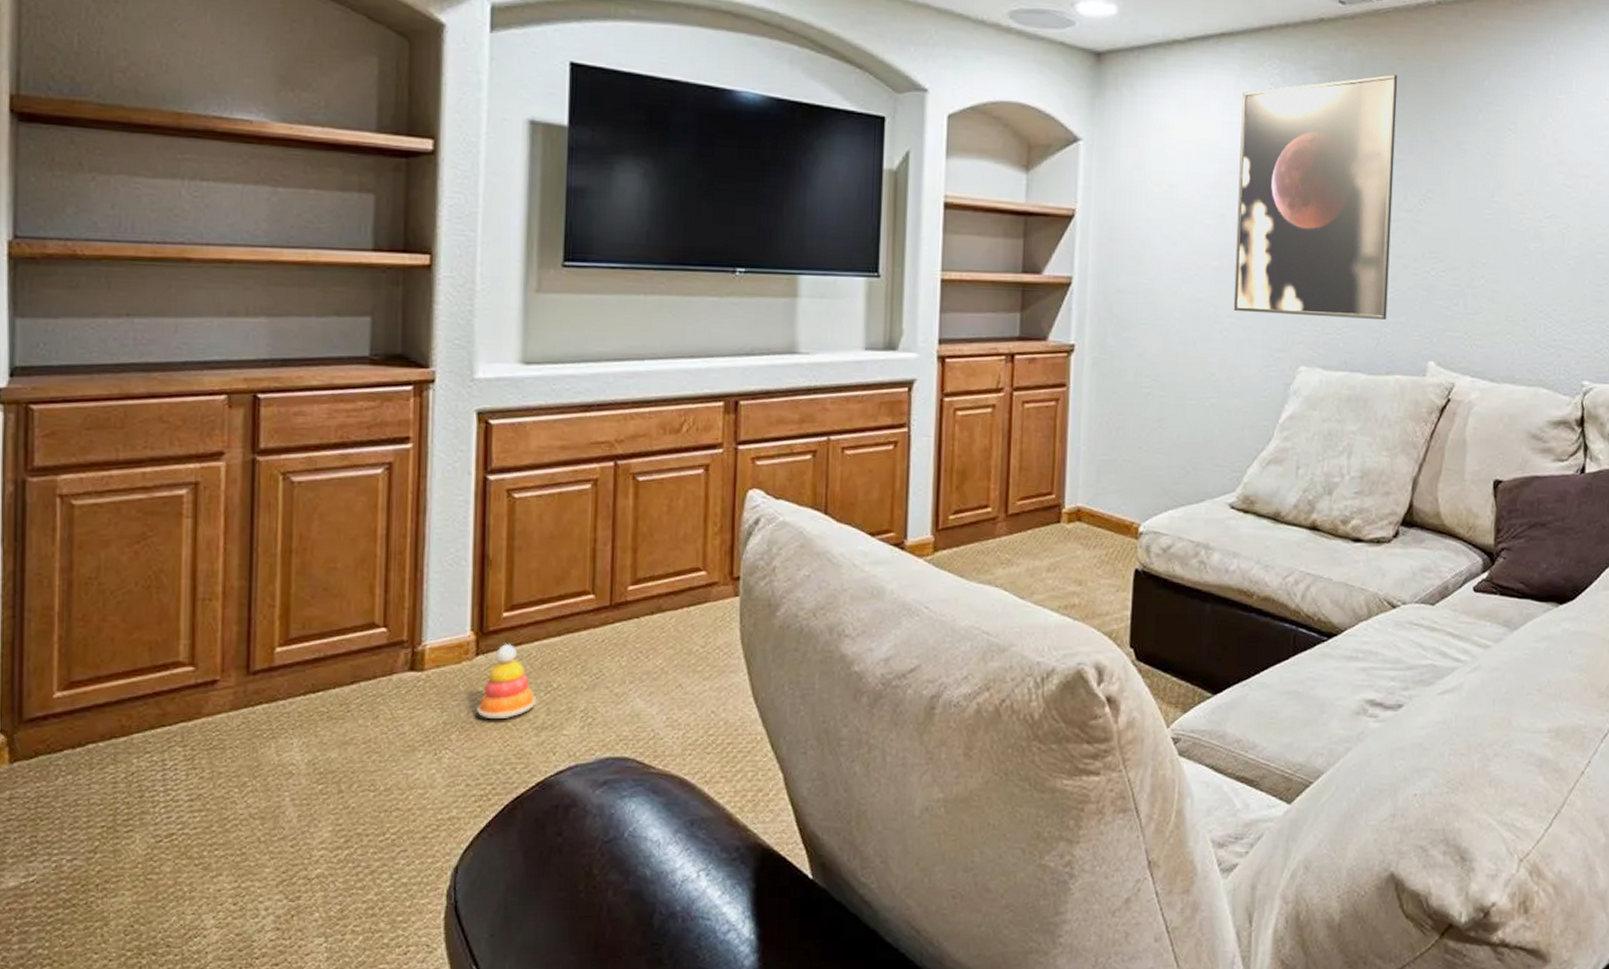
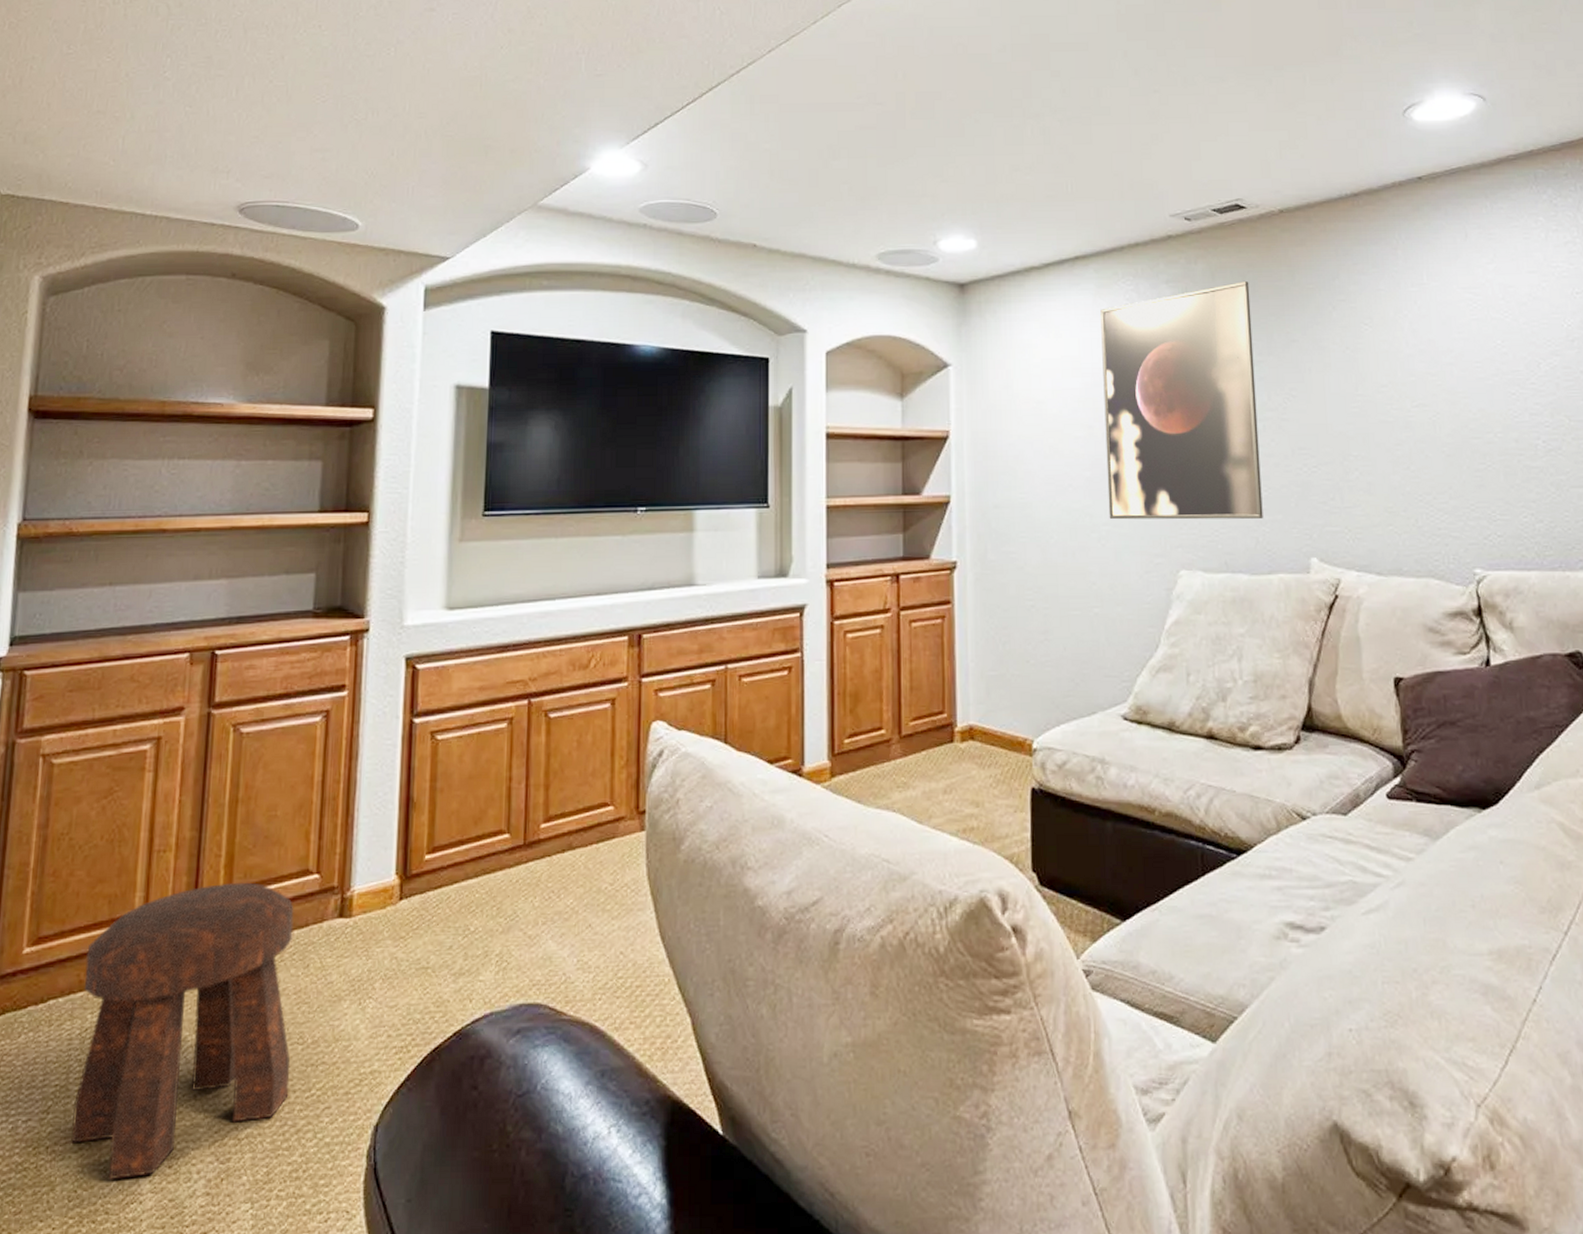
stool: none [123,633,362,916] -> present [71,882,294,1181]
stacking toy: present [477,644,537,718] -> none [399,887,455,965]

